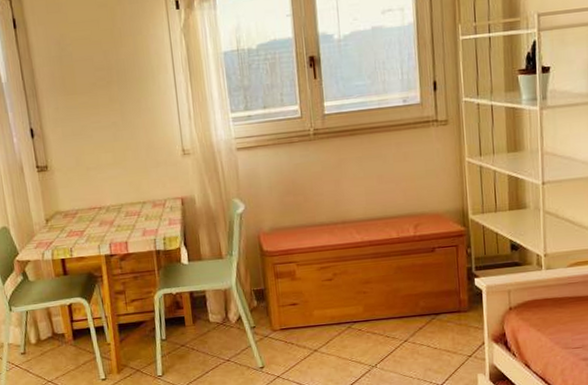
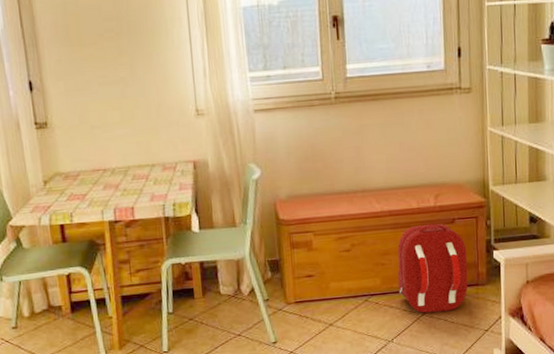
backpack: none [378,252,450,340] -> present [397,223,468,313]

